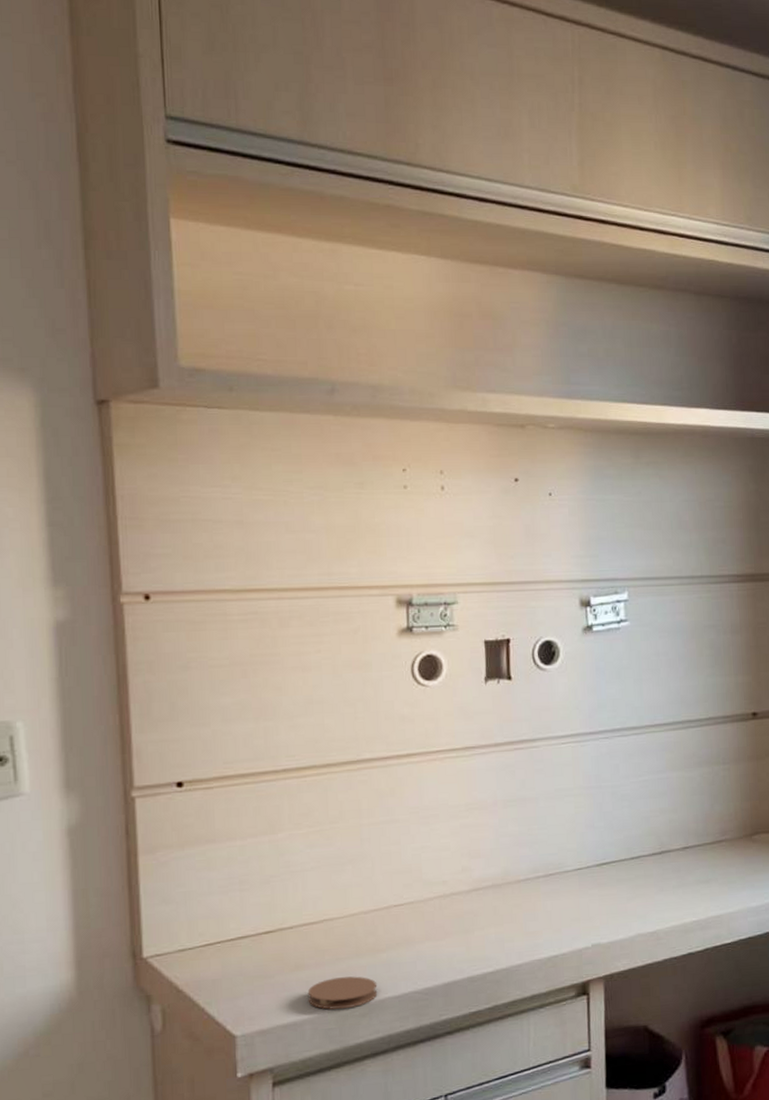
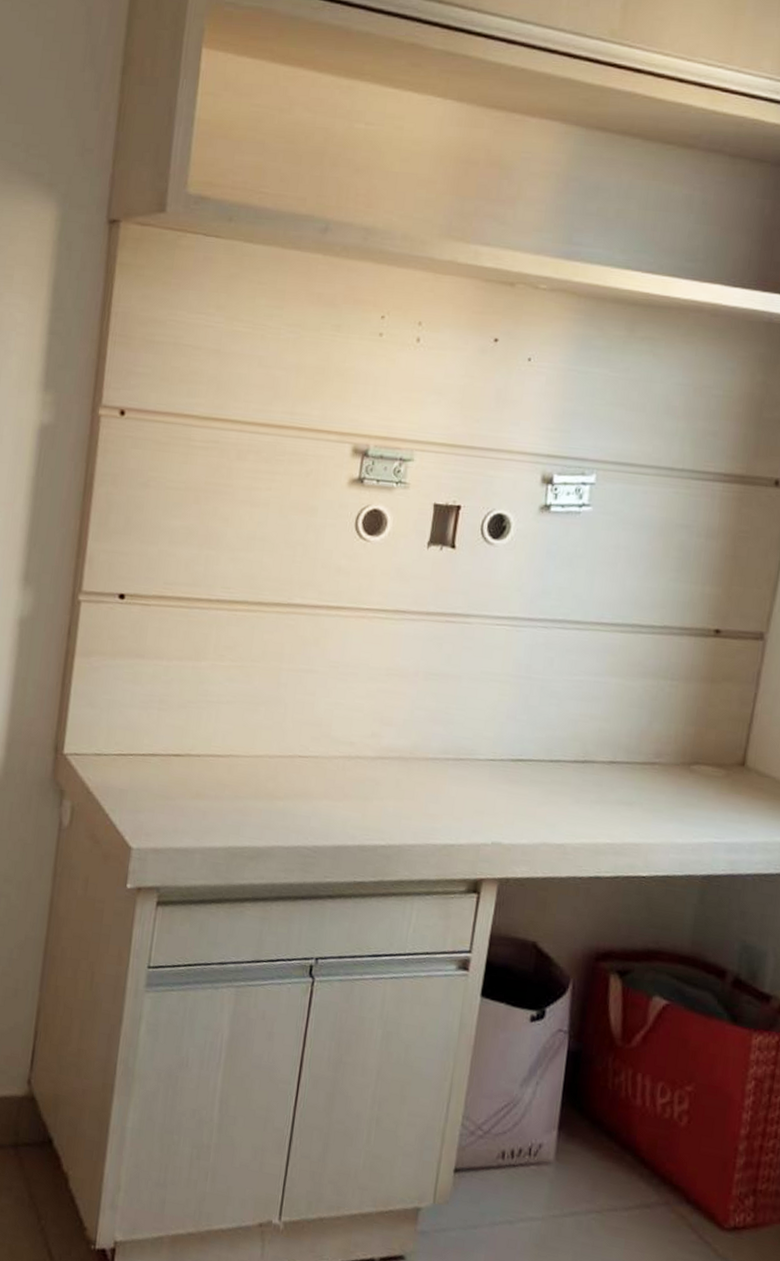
coaster: present [307,976,378,1010] -> none [202,814,270,848]

